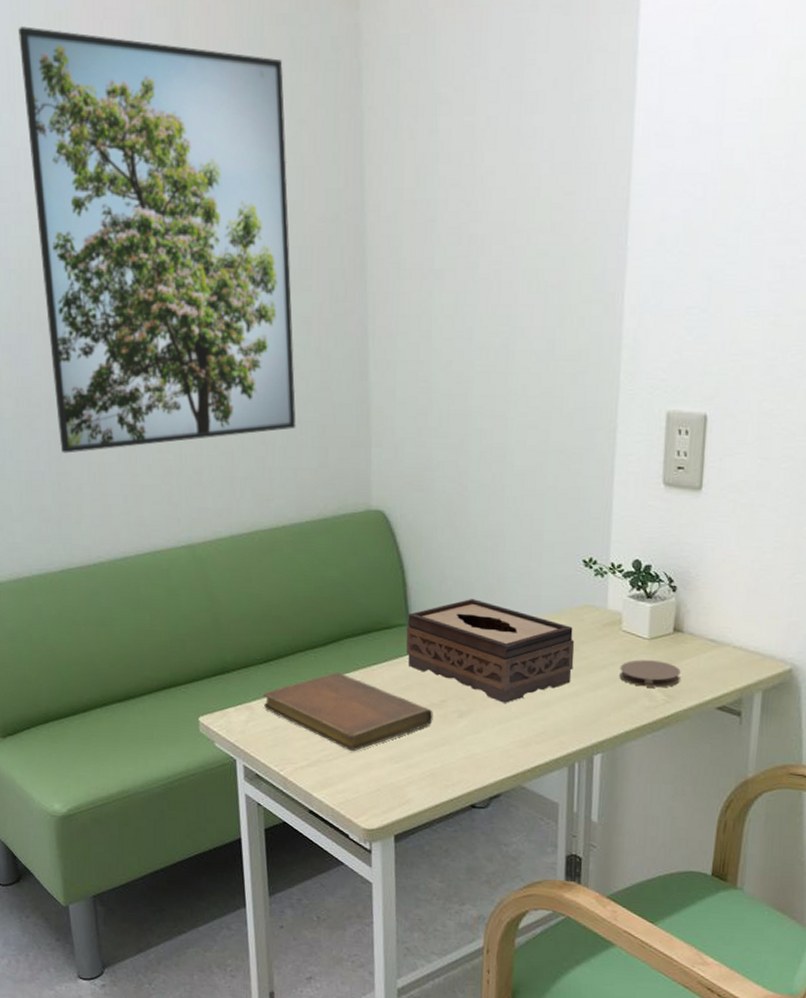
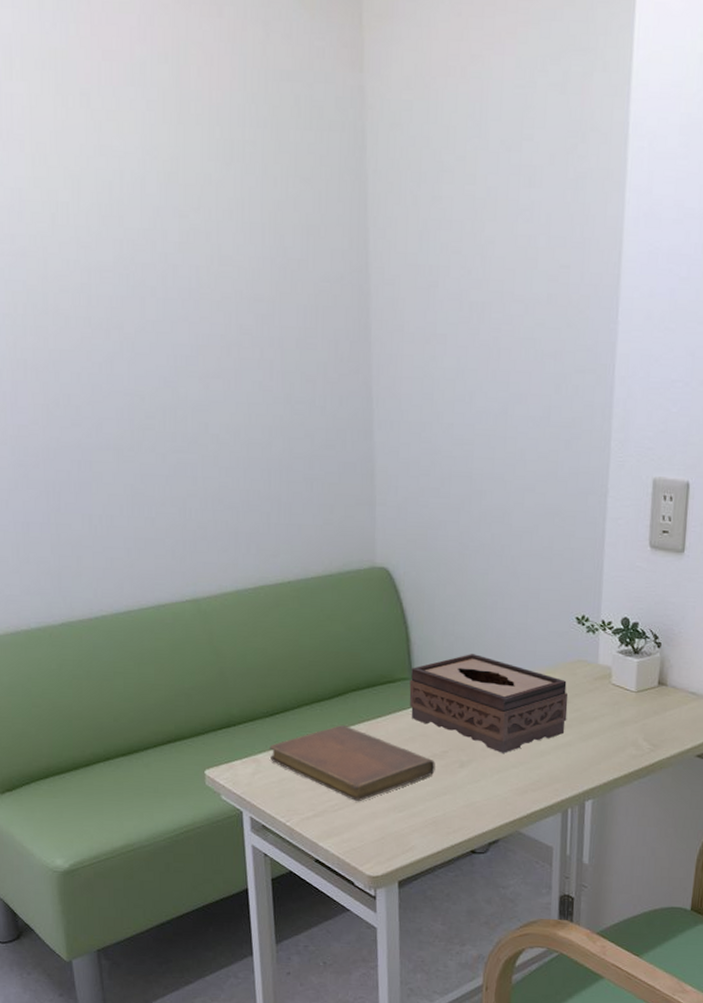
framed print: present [18,26,296,453] -> none [10,62,302,505]
coaster: present [619,659,681,688] -> none [609,711,665,738]

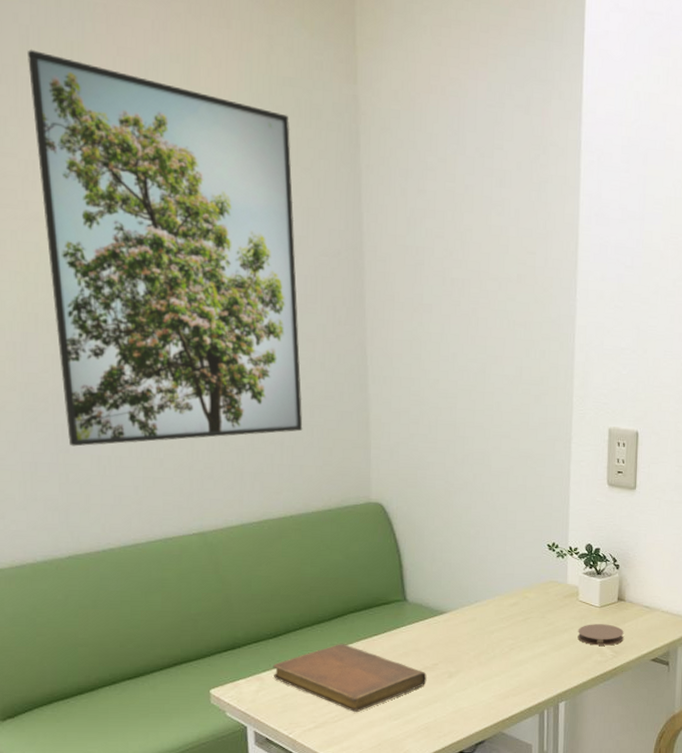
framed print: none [10,62,302,505] -> present [27,50,303,447]
tissue box: present [409,653,568,753] -> none [402,576,543,664]
coaster: none [609,711,665,738] -> present [577,624,624,646]

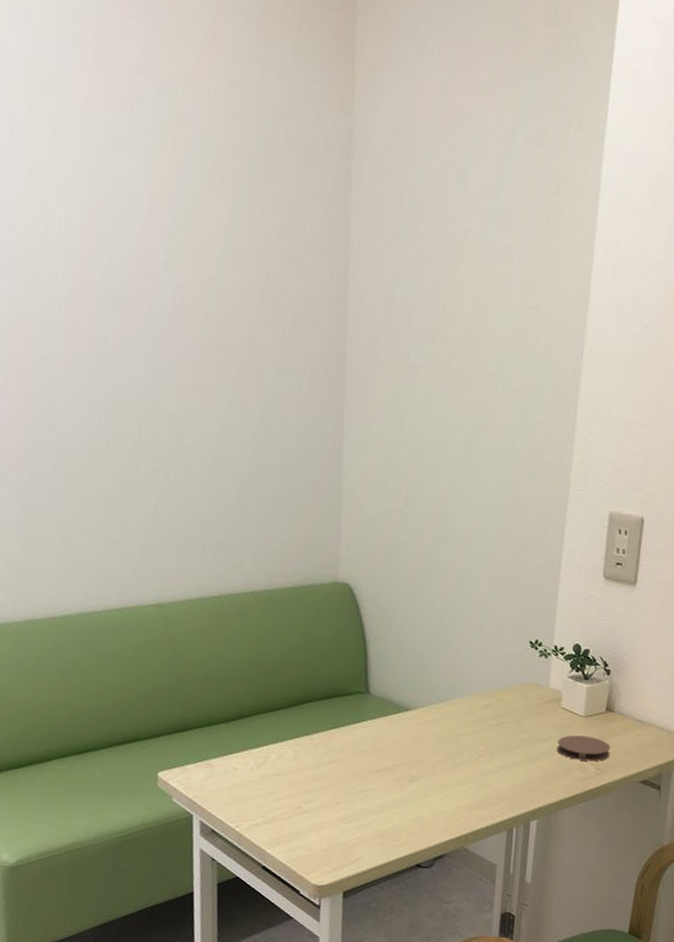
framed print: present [27,50,303,447] -> none [14,82,278,505]
notebook: present [273,644,427,713] -> none [223,734,386,811]

